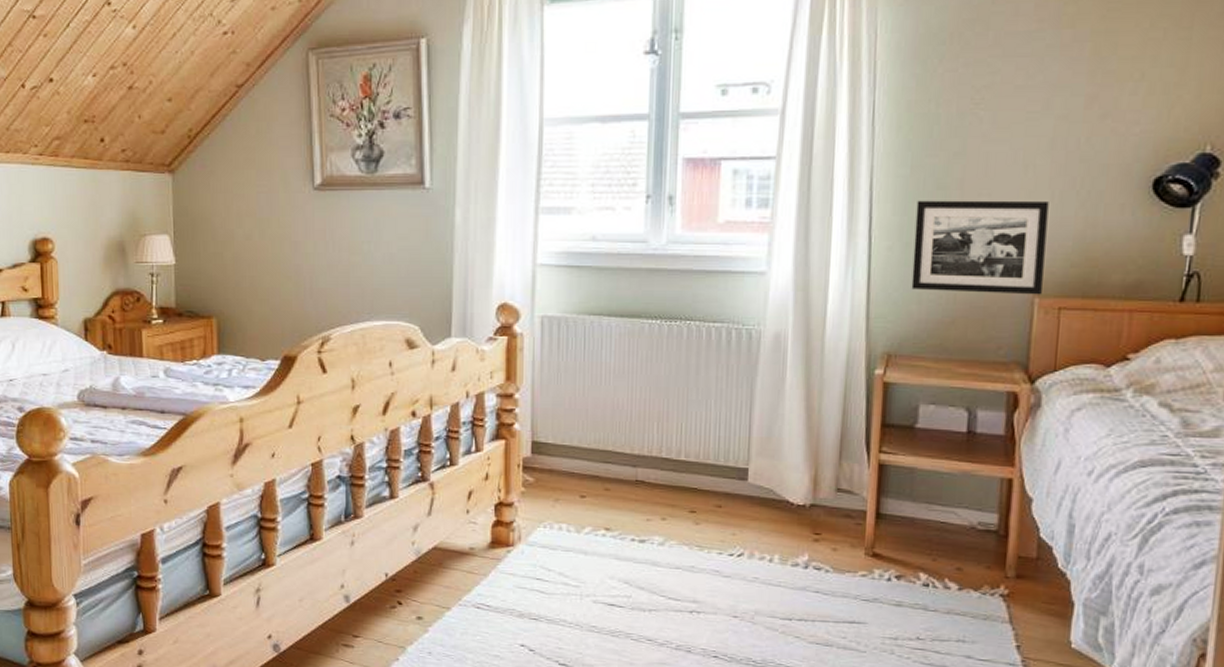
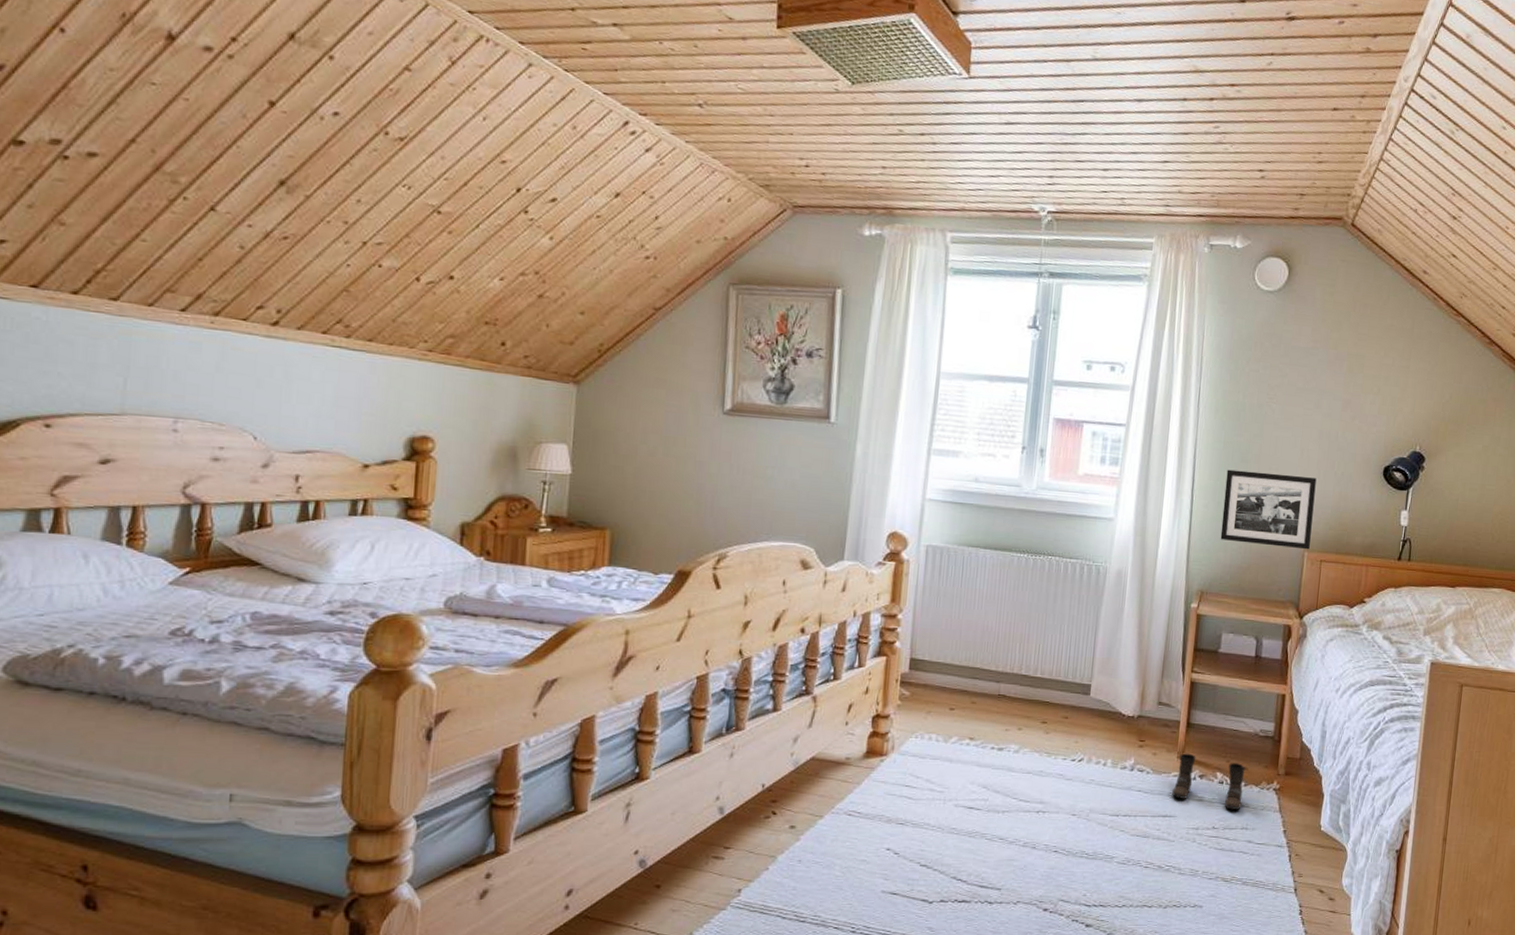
boots: none [860,549,959,618] -> present [1172,753,1245,810]

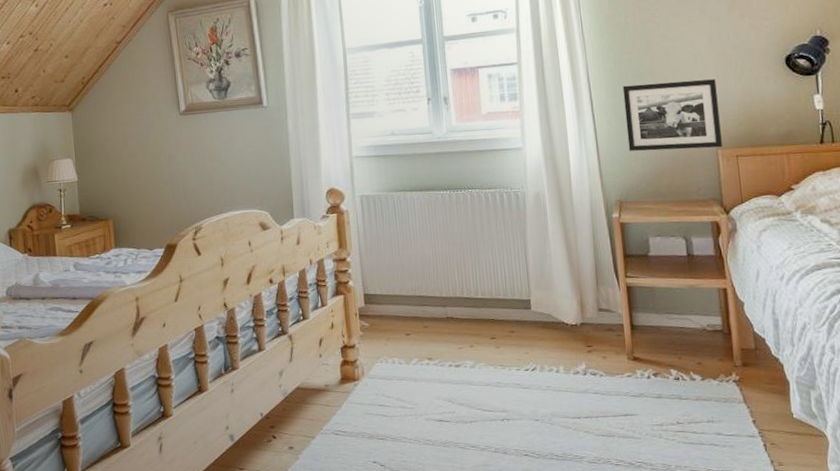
boots: present [1172,753,1245,810] -> none [629,353,703,404]

